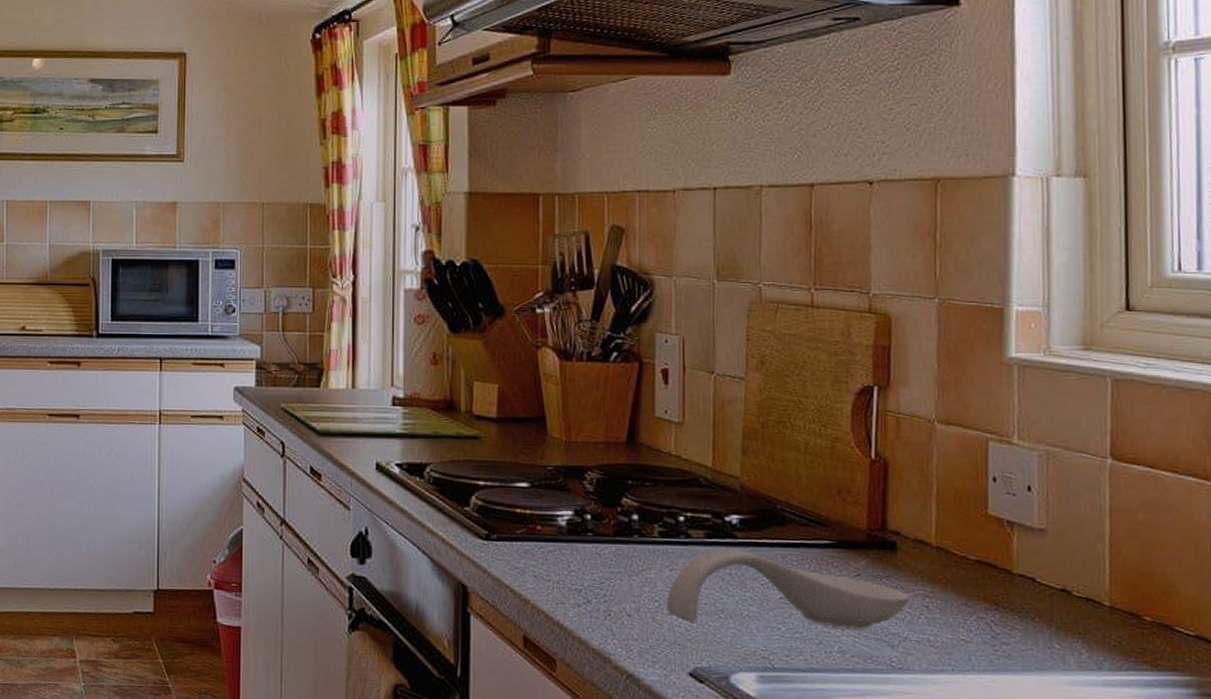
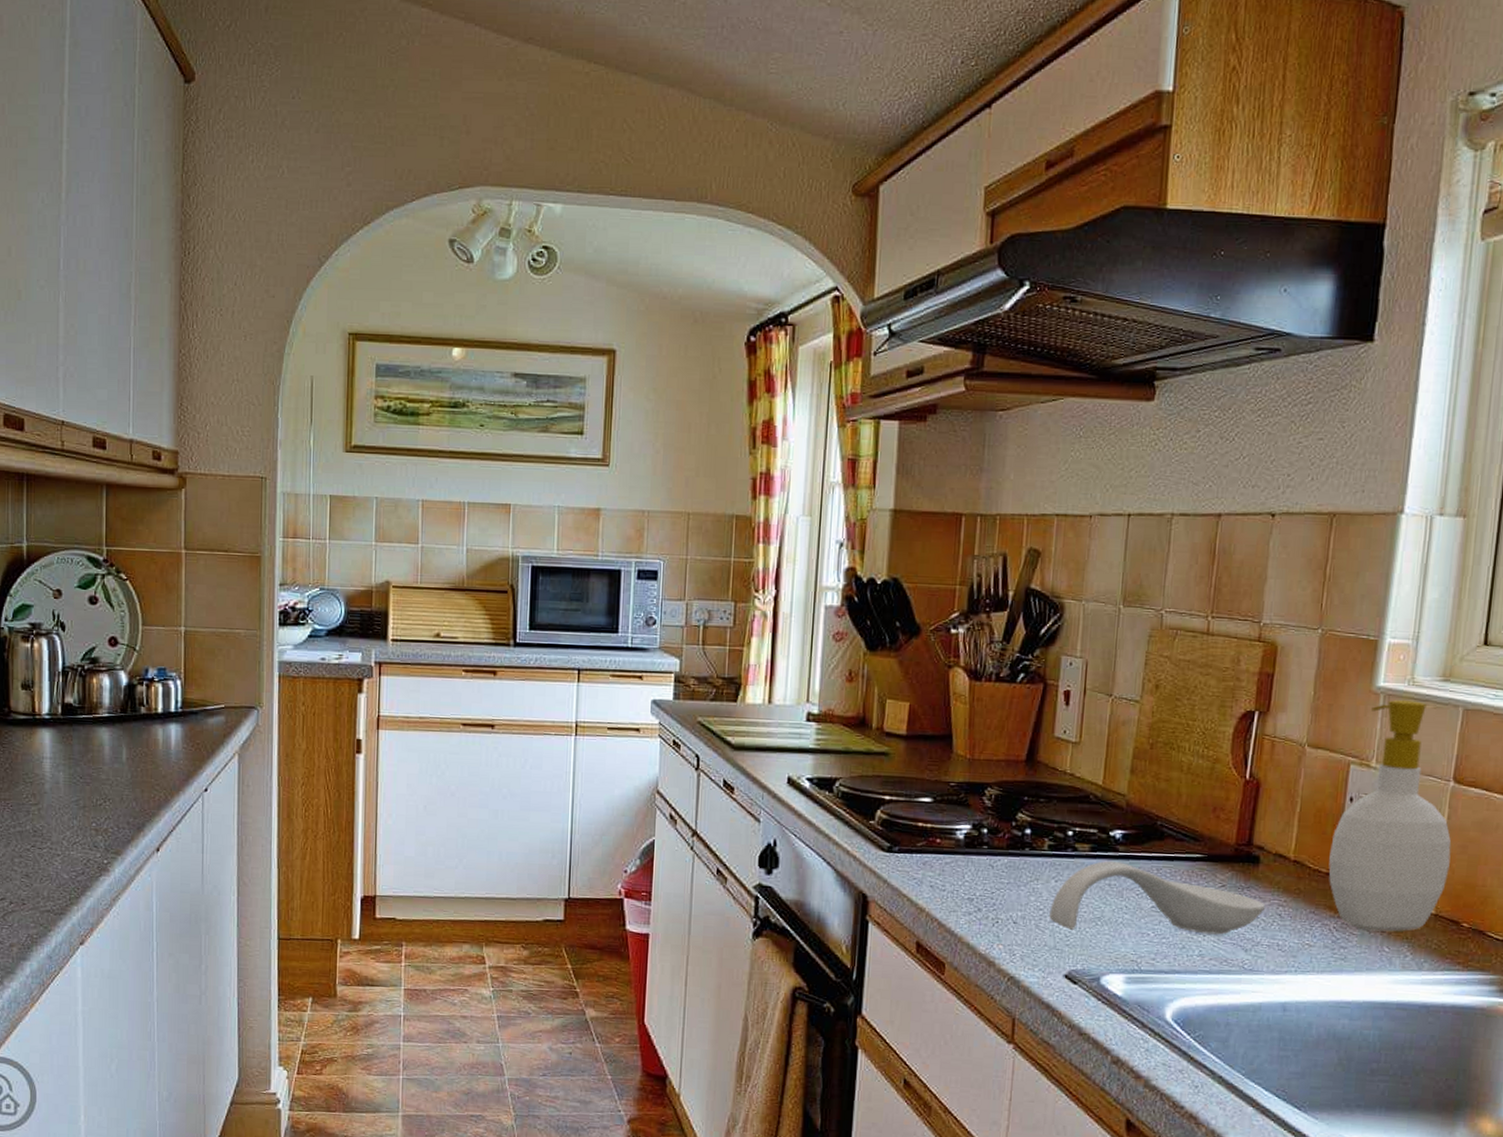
soap bottle: none [977,371,1119,626] -> present [1328,700,1452,932]

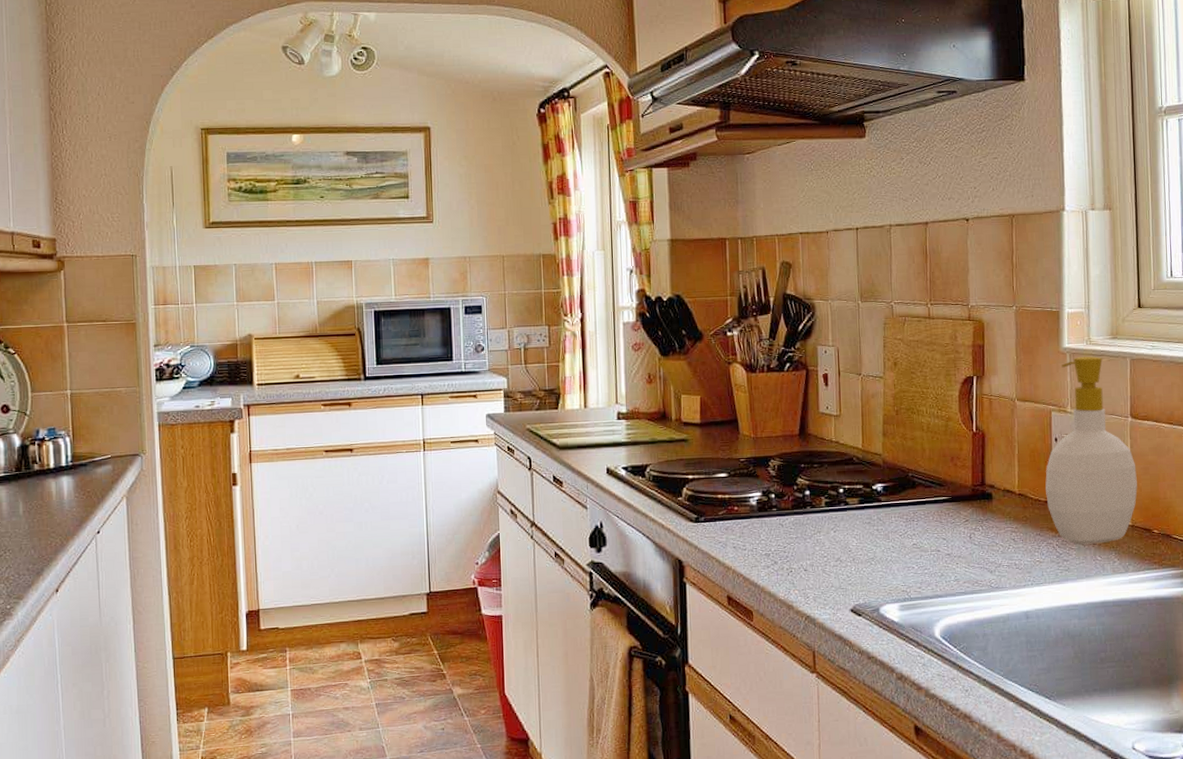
spoon rest: present [1049,861,1266,935] -> none [832,510,1002,571]

